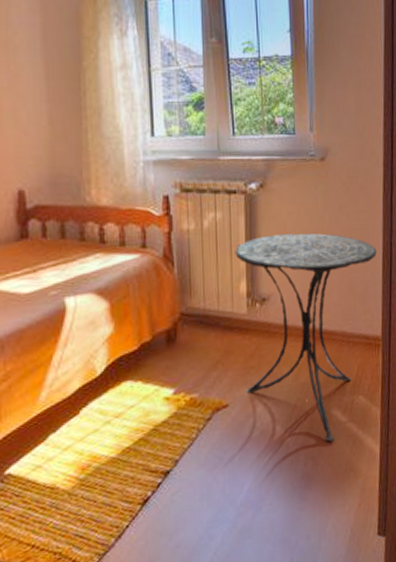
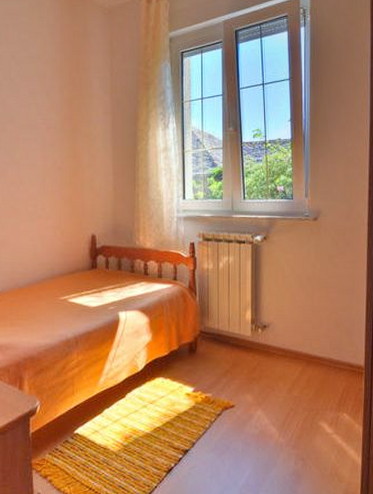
side table: present [235,233,377,442] -> none [243,277,361,448]

